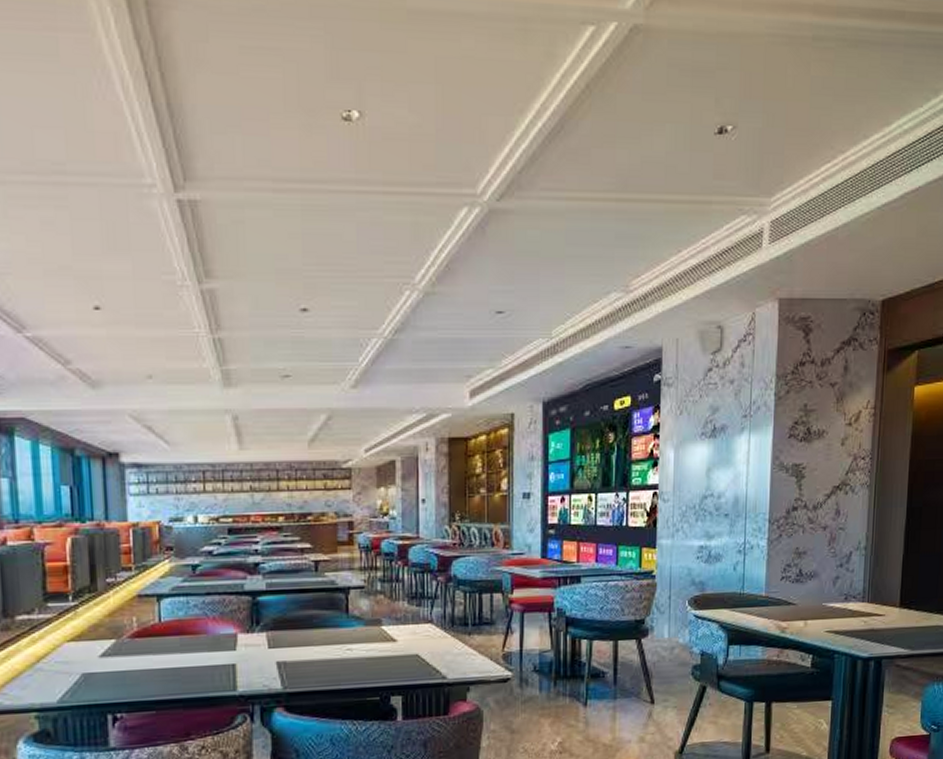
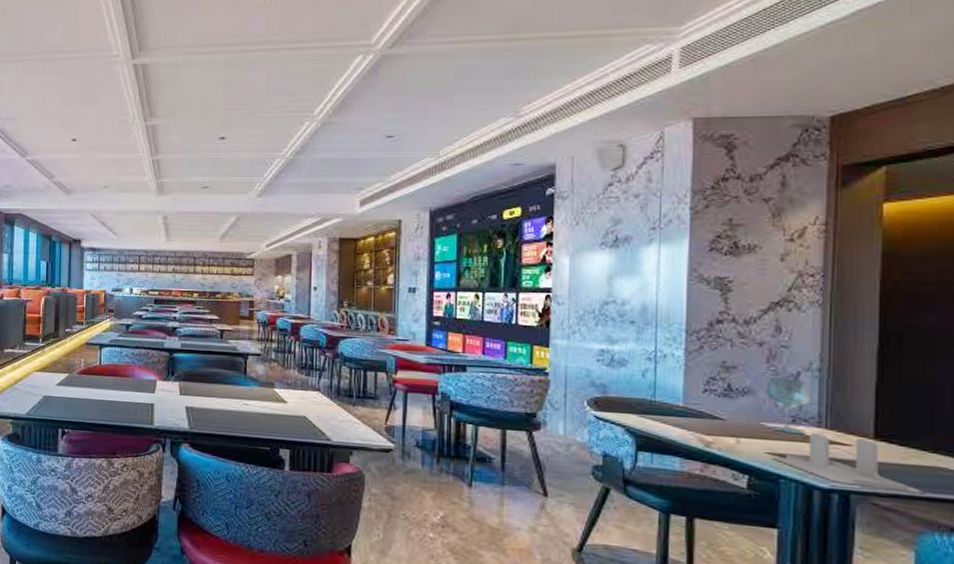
wine glass: none [825,559,858,611] -> present [763,377,811,435]
napkin holder: none [829,607,931,652] -> present [771,432,926,495]

